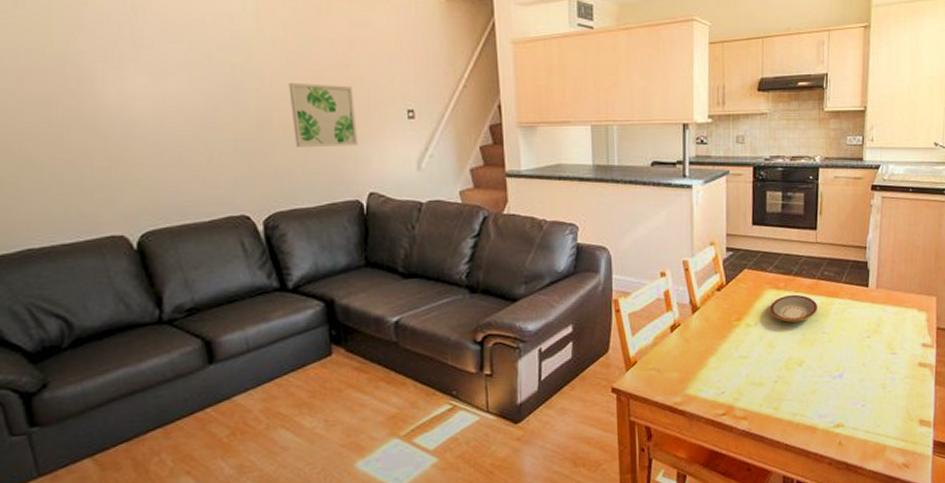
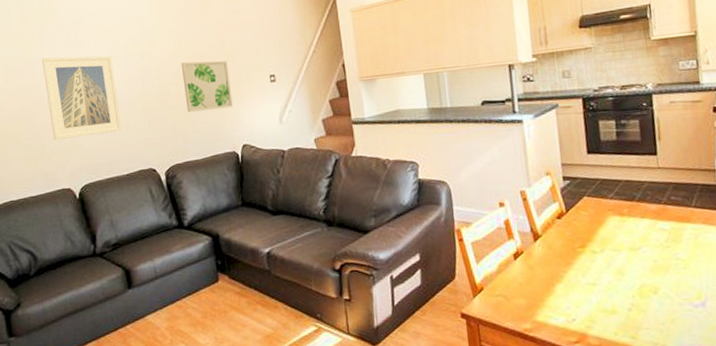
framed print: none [77,54,203,170] -> present [41,55,123,140]
plate: present [769,294,817,322] -> none [614,220,668,249]

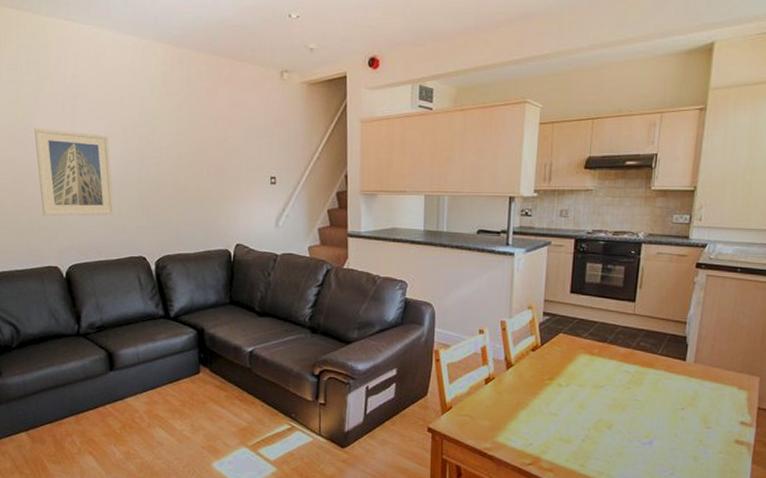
wall art: present [181,60,233,113] -> none [180,151,230,205]

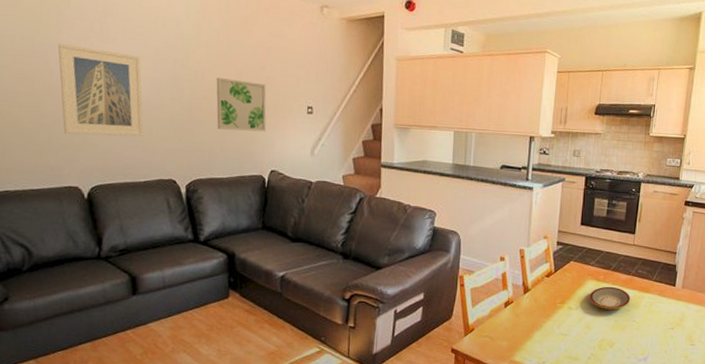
wall art: none [180,151,230,205] -> present [216,77,266,132]
plate: none [582,361,631,387] -> present [589,286,630,310]

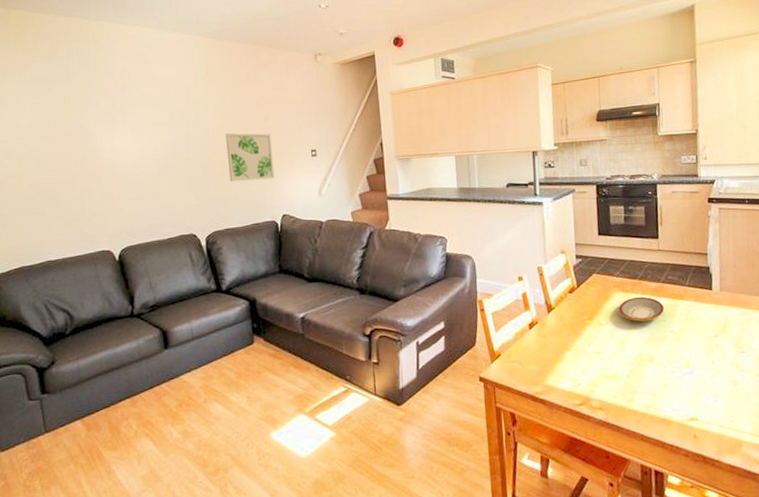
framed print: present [57,43,144,137] -> none [85,121,165,202]

